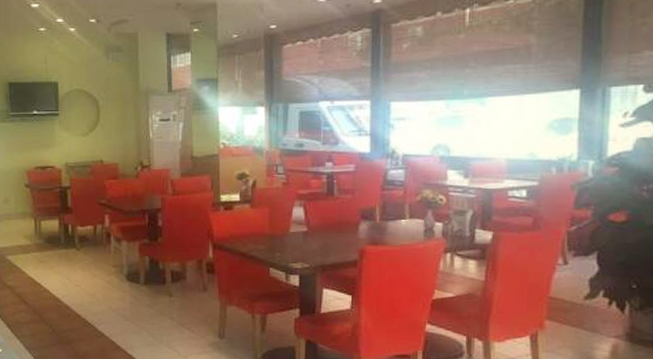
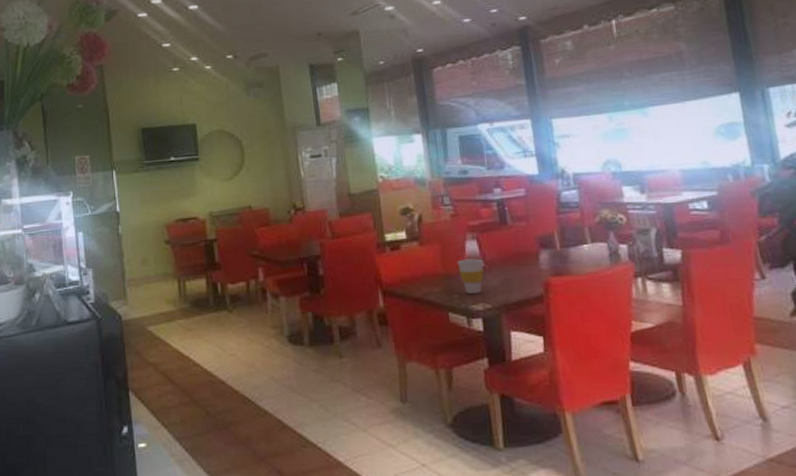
cup: none [283,223,308,255] -> present [457,258,484,295]

